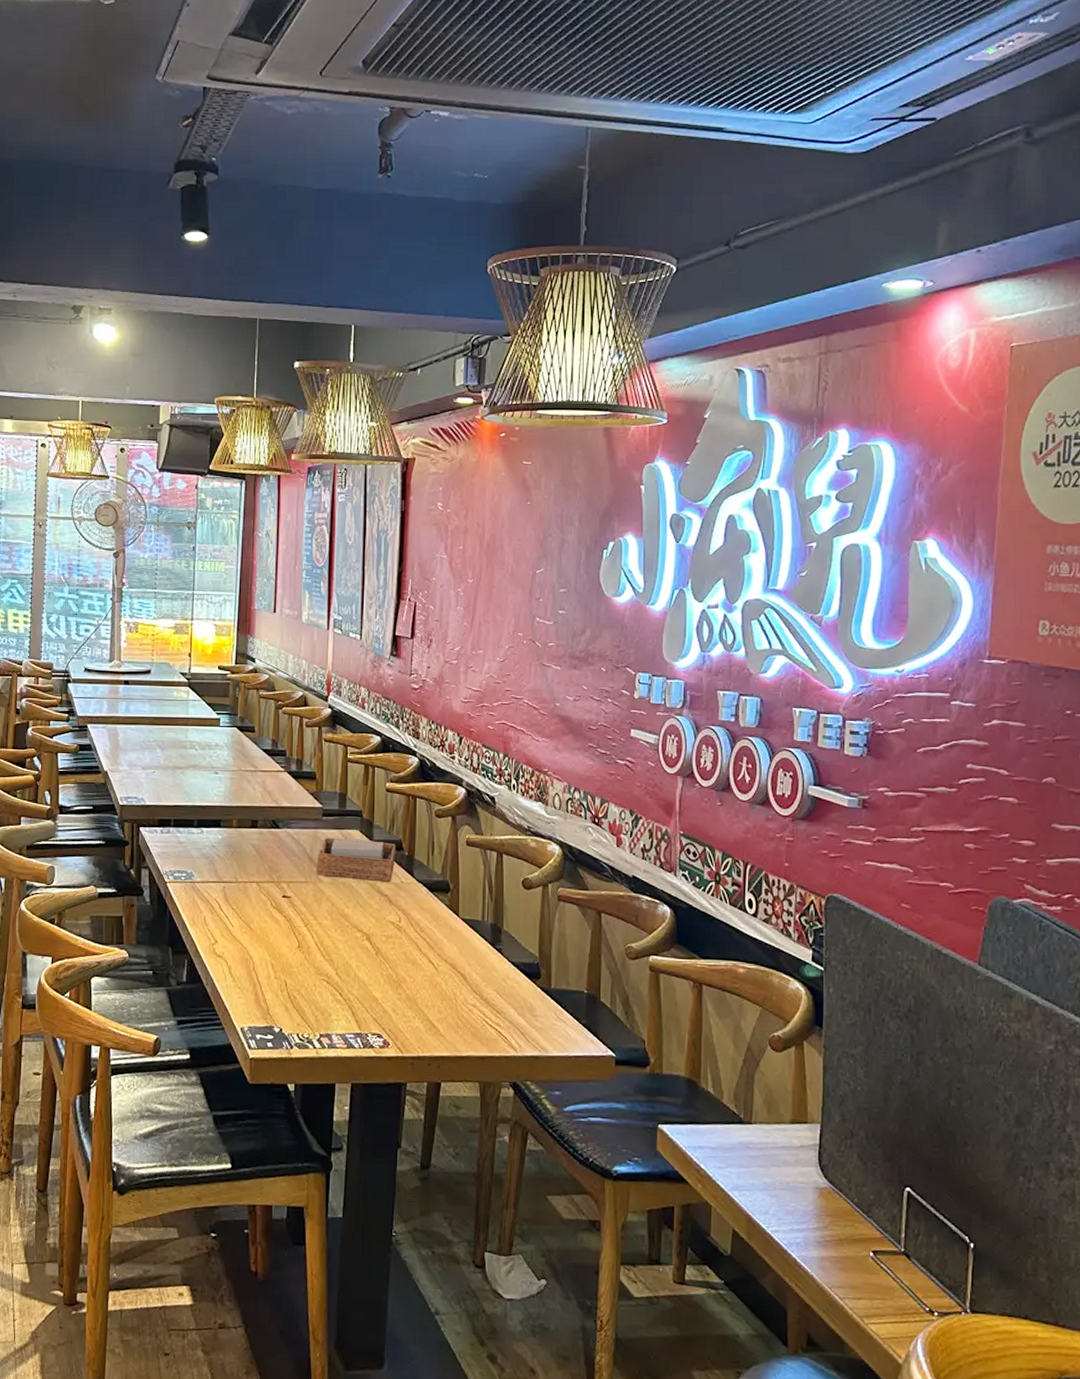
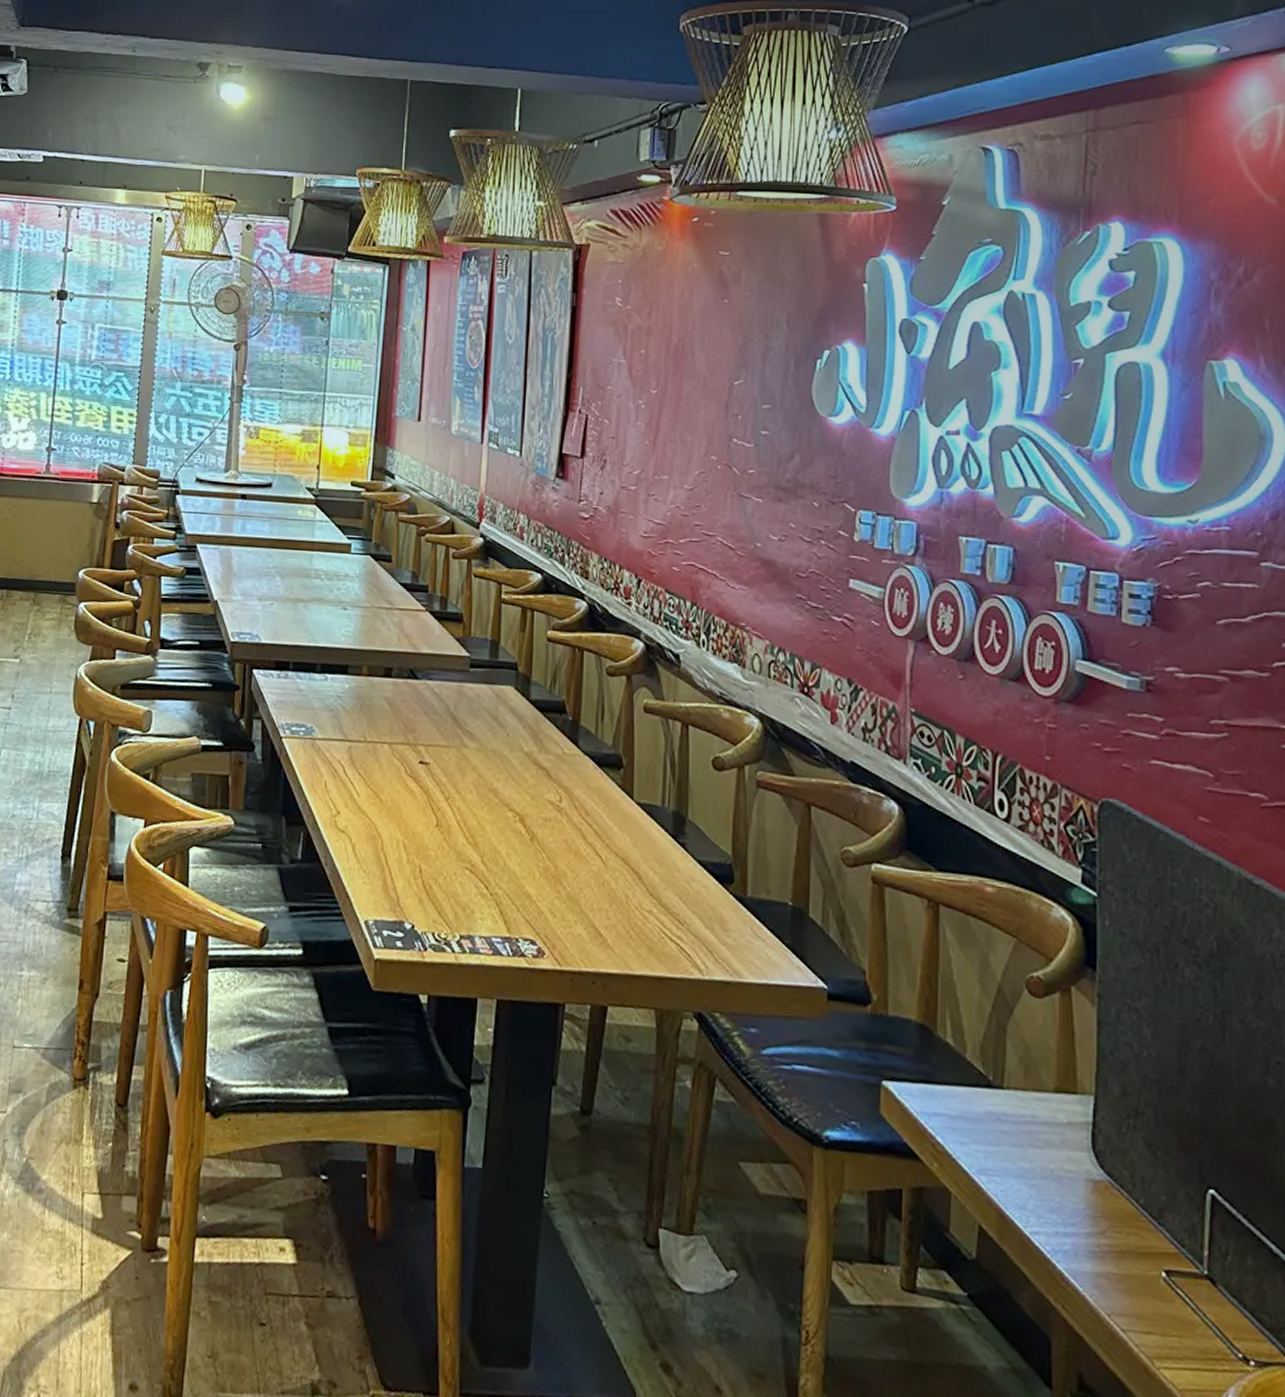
napkin holder: present [315,837,397,882] -> none [460,693,558,753]

